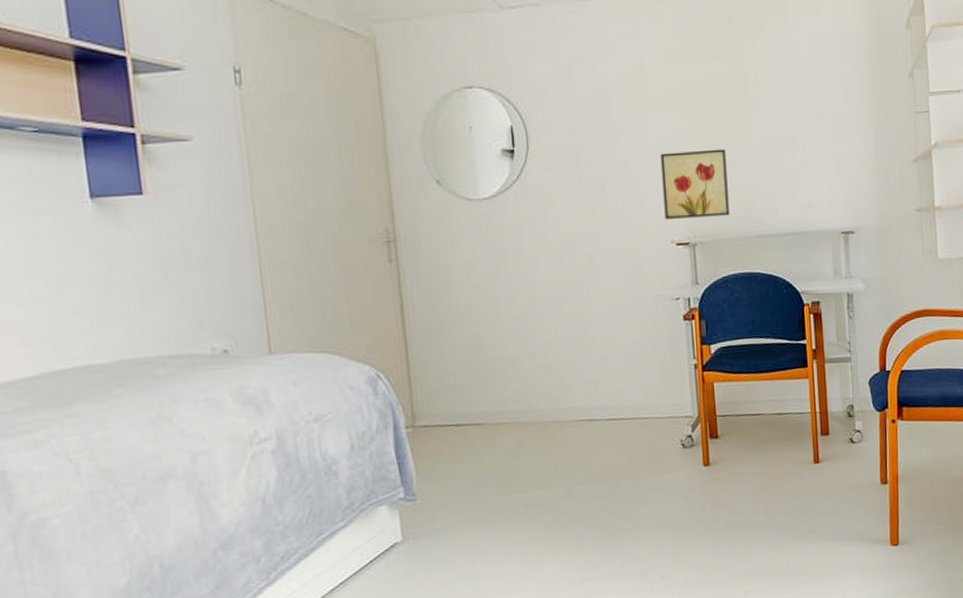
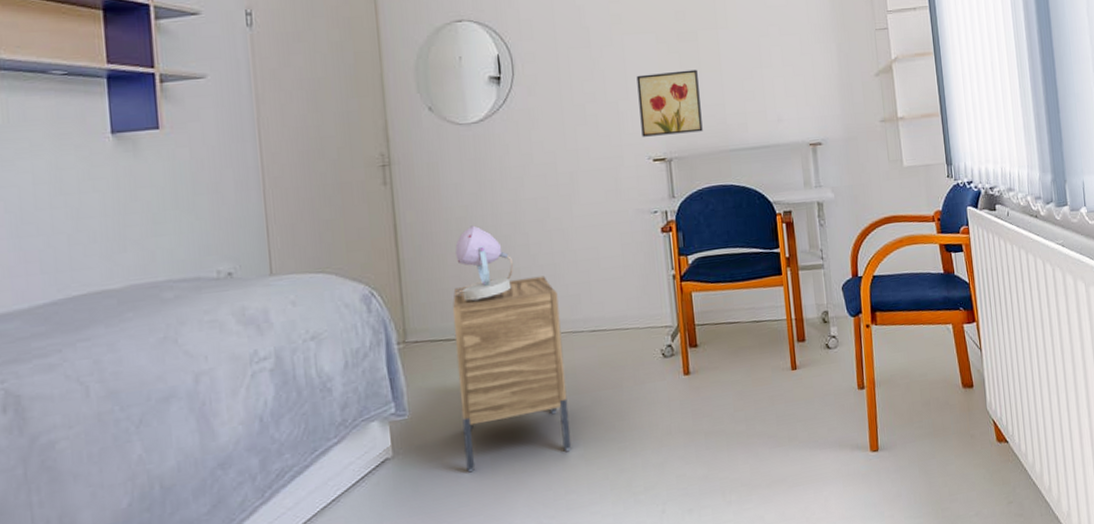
nightstand: none [463,361,587,558] -> present [452,275,572,473]
table lamp: none [466,307,528,386] -> present [455,225,514,301]

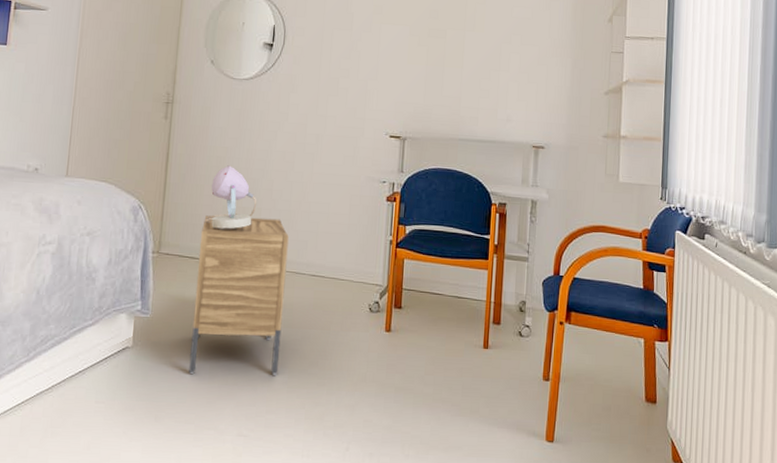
wall art: present [636,69,703,137] -> none [383,60,441,119]

